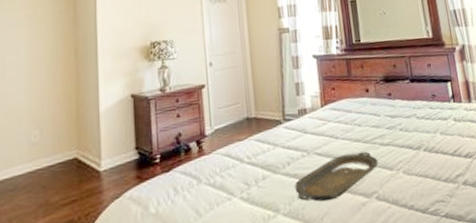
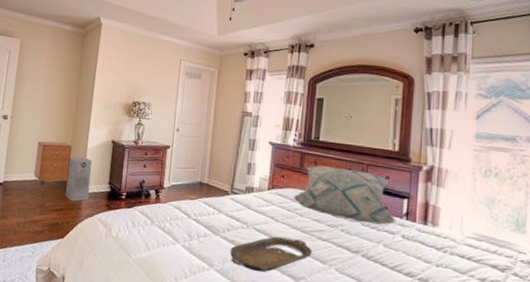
cabinet: none [27,111,79,176] -> present [33,141,73,185]
air purifier: none [76,124,111,186] -> present [65,157,93,202]
decorative pillow: none [347,64,446,118] -> present [293,165,397,225]

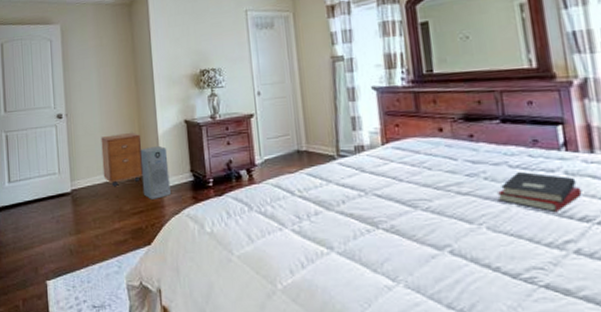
serving tray: present [230,236,313,272] -> none [350,199,454,247]
decorative pillow: present [293,165,397,225] -> none [414,100,554,164]
hardback book: none [348,230,412,266] -> present [496,172,582,213]

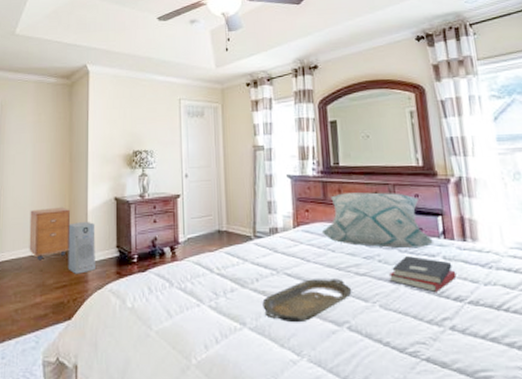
serving tray: none [350,199,454,247] -> present [262,279,352,323]
decorative pillow: none [414,100,554,164] -> present [321,192,435,249]

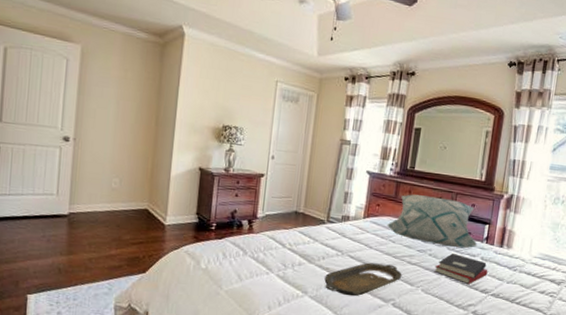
cabinet: present [29,207,71,261] -> none [106,167,153,217]
air purifier: present [68,221,95,274] -> none [145,185,177,234]

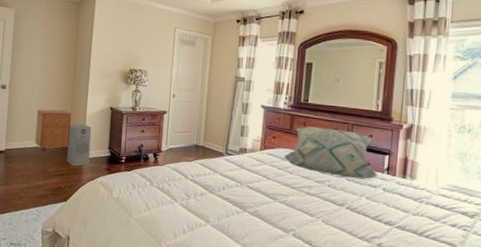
cabinet: none [106,167,153,217] -> present [35,109,72,152]
air purifier: none [145,185,177,234] -> present [66,124,92,167]
serving tray: present [324,262,402,297] -> none [225,193,301,226]
hardback book: present [434,253,488,285] -> none [334,184,391,217]

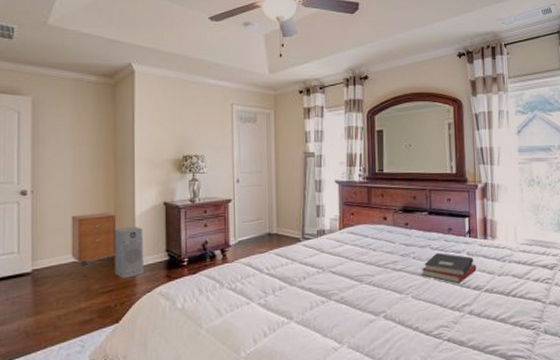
decorative pillow: present [283,126,378,180] -> none [364,197,461,247]
hardback book: none [334,184,391,217] -> present [421,253,477,284]

